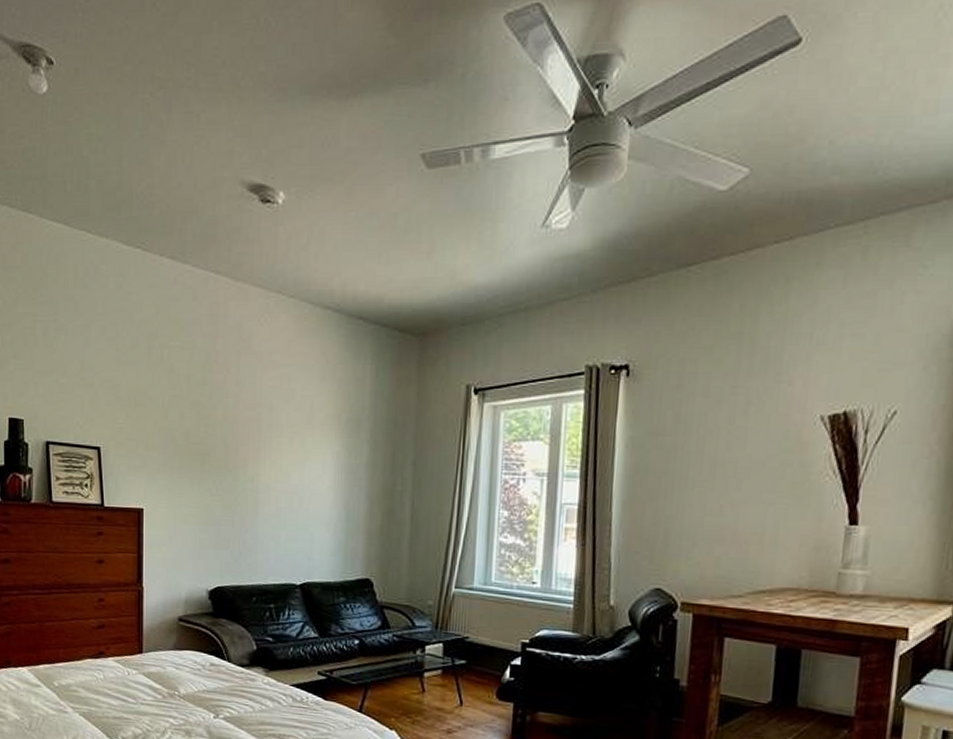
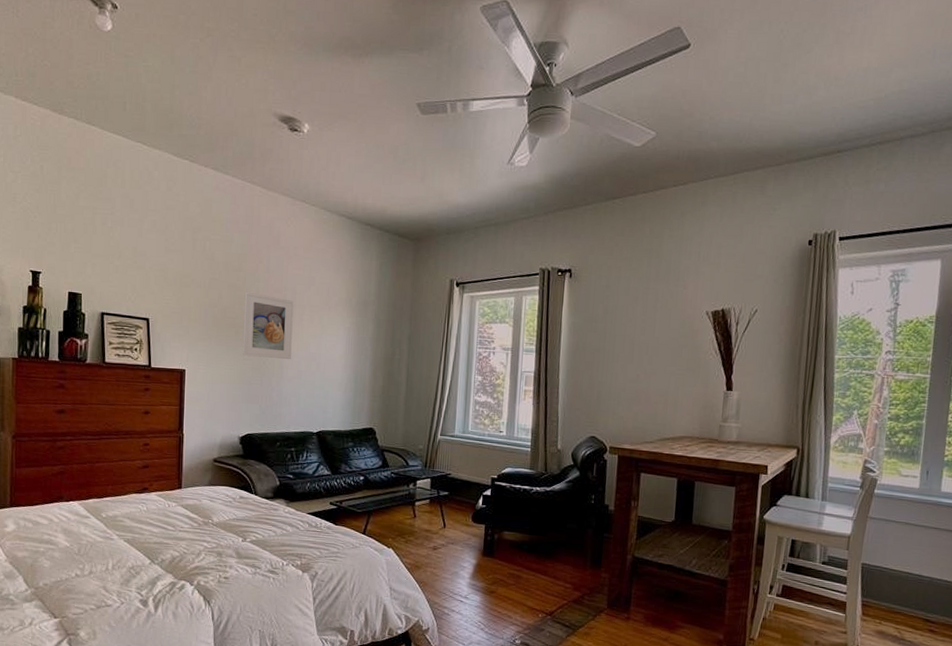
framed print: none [209,410,270,493] -> present [242,291,294,359]

